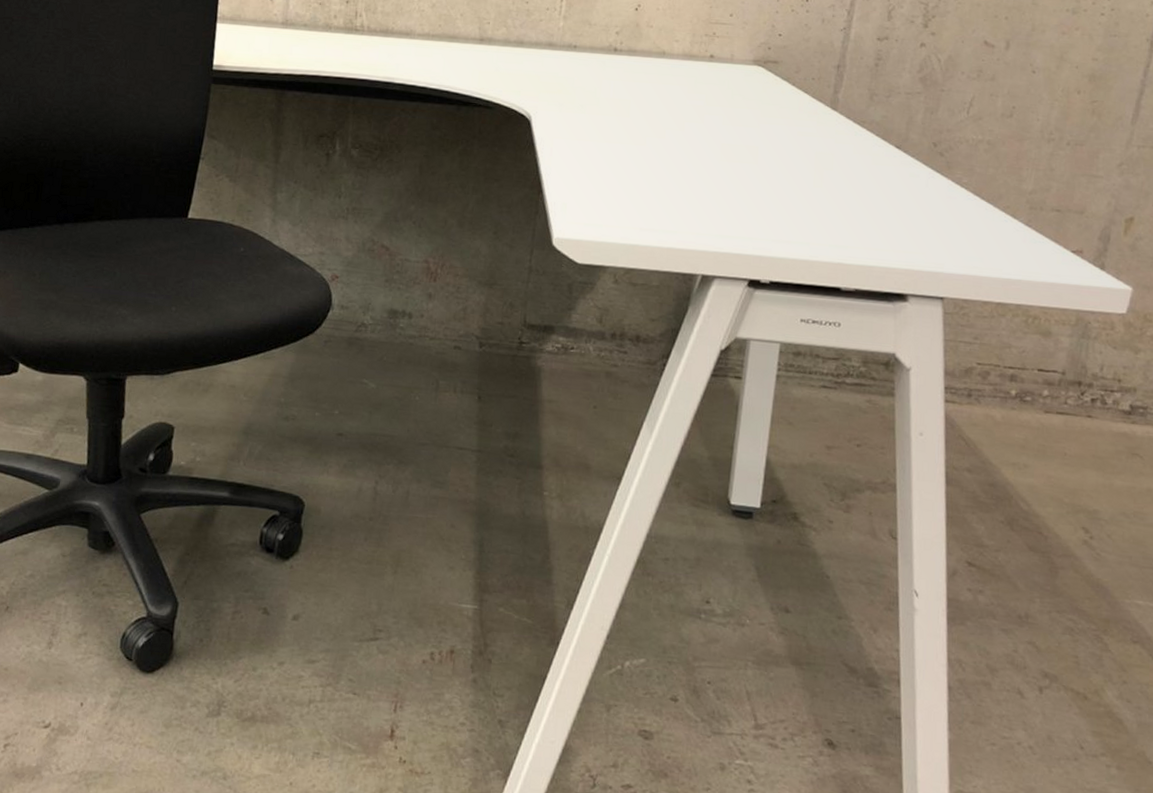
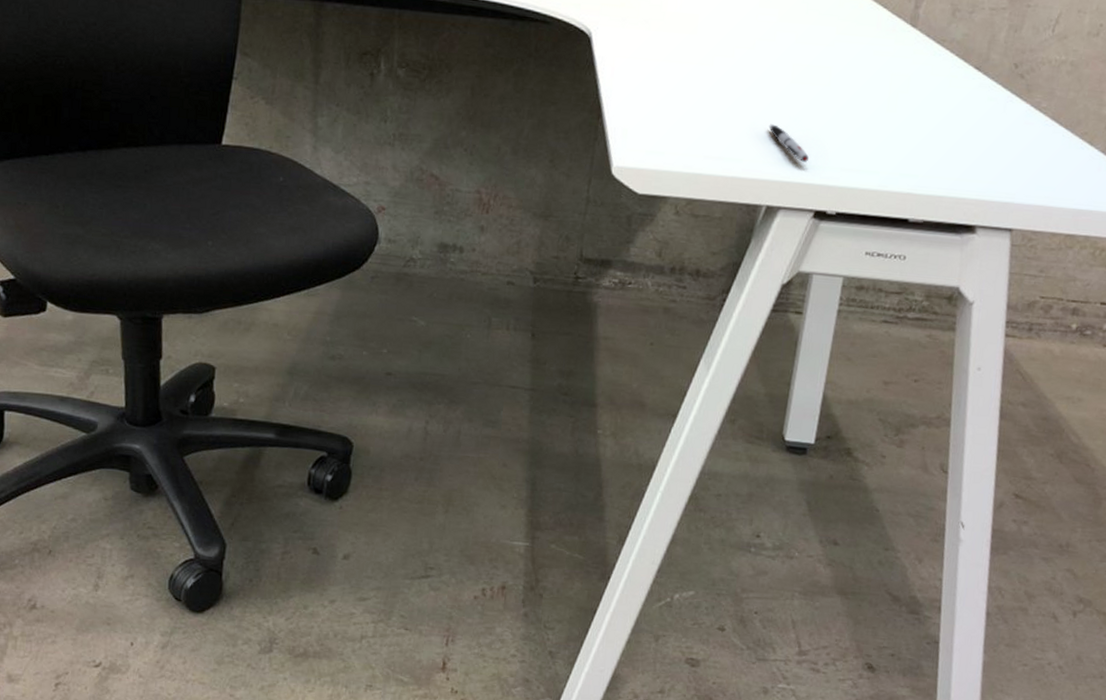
pen: none [701,199,740,234] -> present [769,124,809,162]

